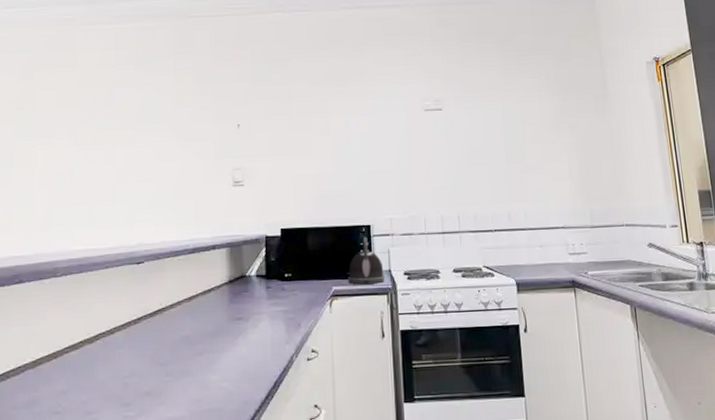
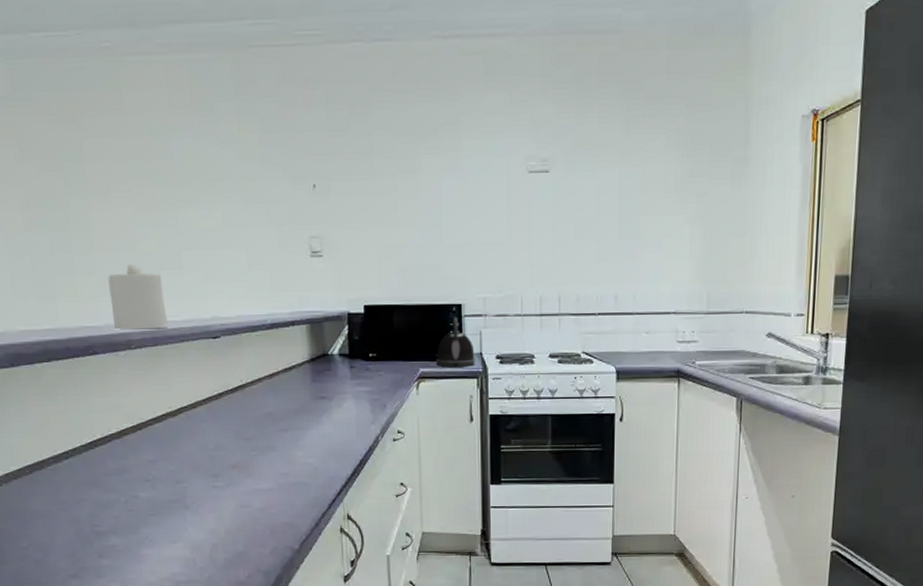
candle: none [42,197,96,259] -> present [108,264,169,330]

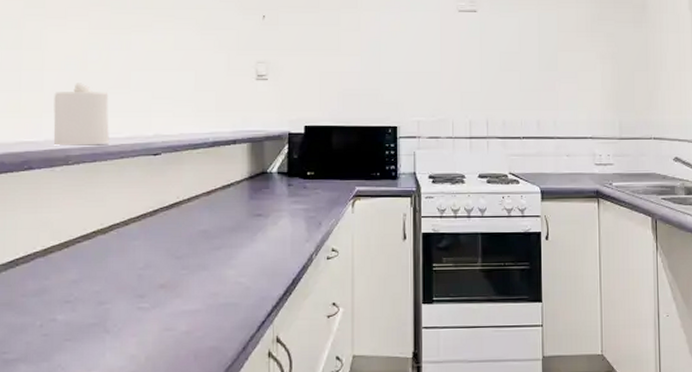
kettle: present [436,316,476,367] -> none [372,138,410,186]

